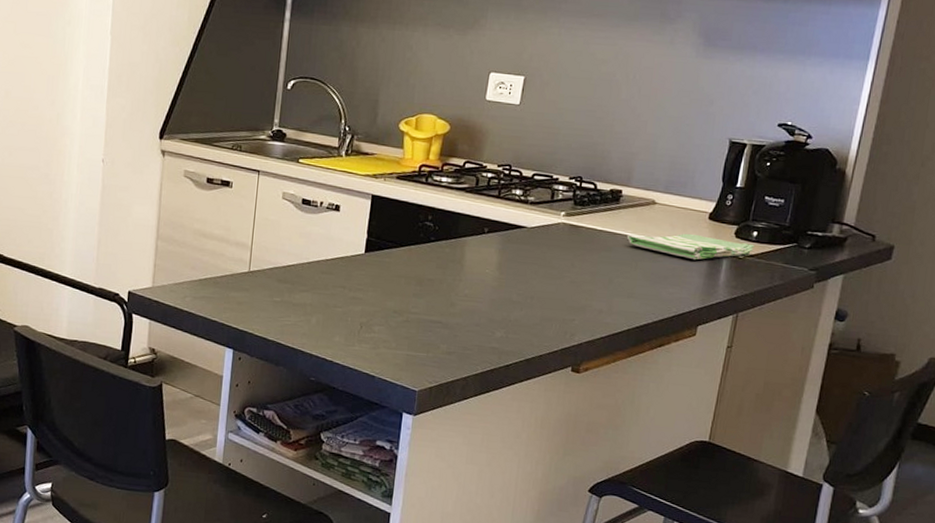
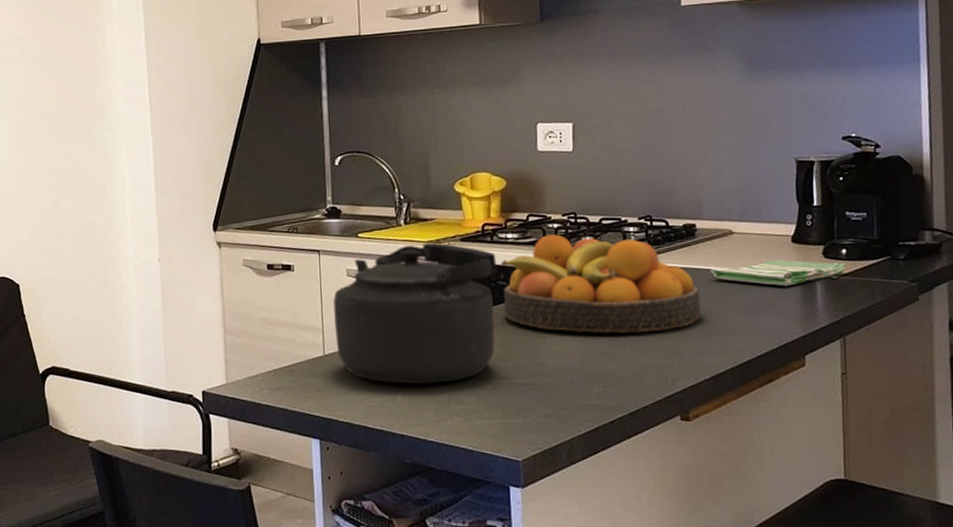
kettle: none [262,176,428,311] -> present [333,242,497,384]
fruit bowl: none [426,183,613,287] -> present [499,234,701,333]

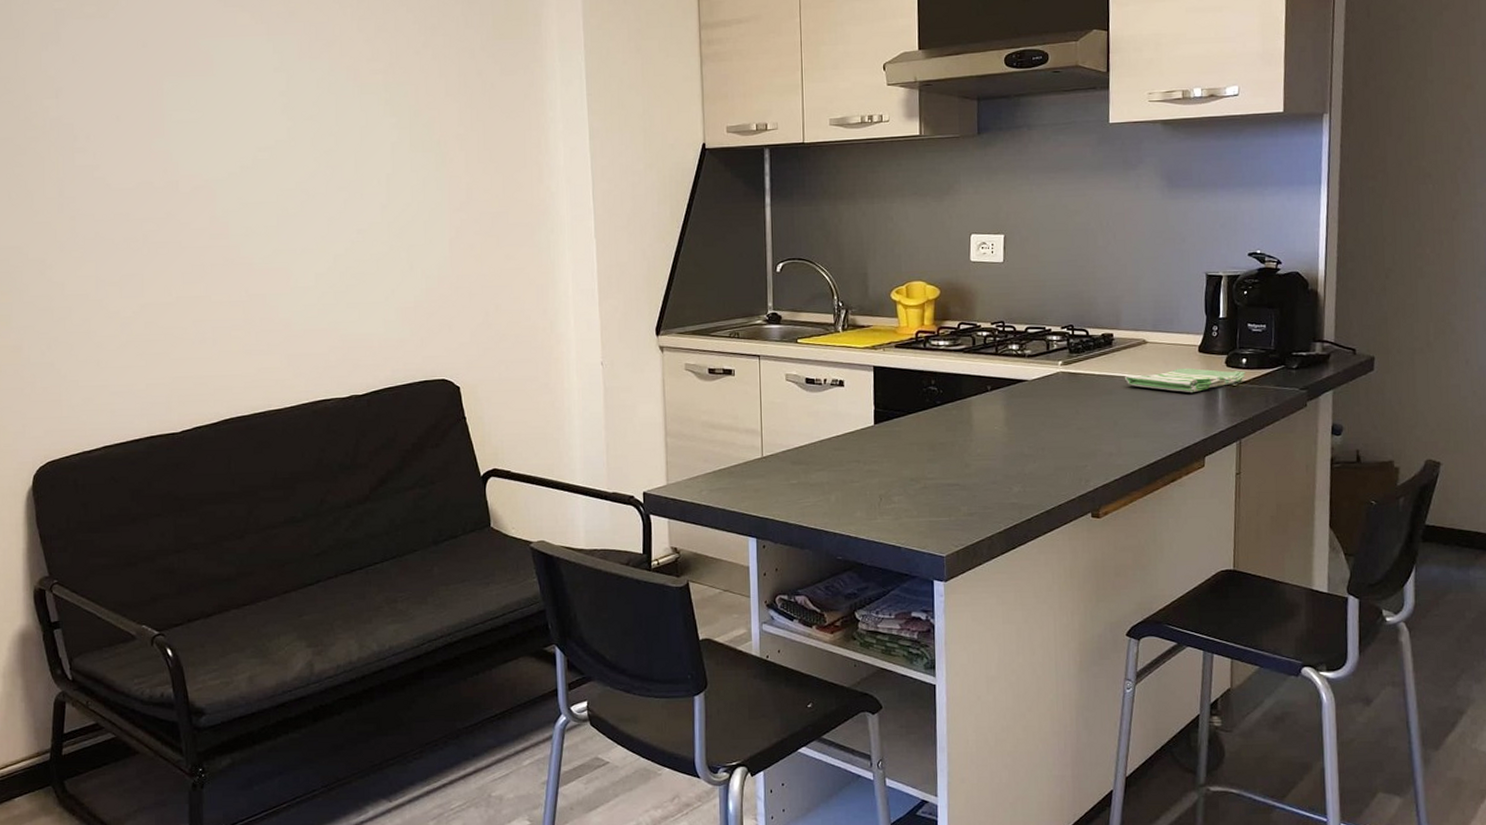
kettle: present [333,242,497,384] -> none [772,348,929,485]
fruit bowl: present [499,234,701,333] -> none [931,342,1114,436]

